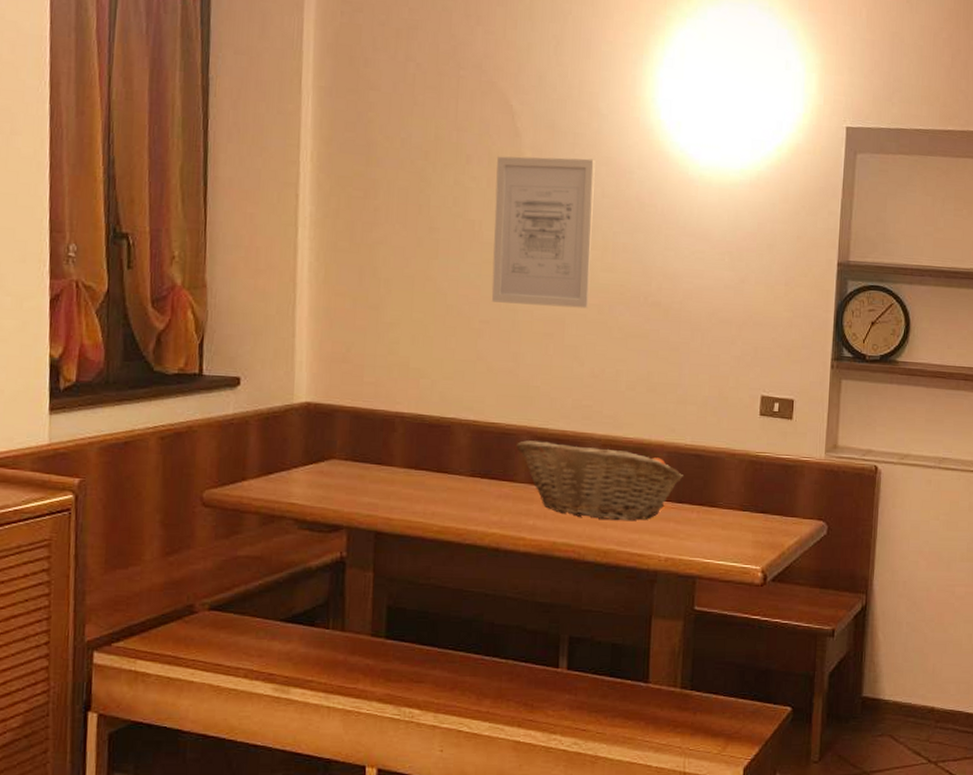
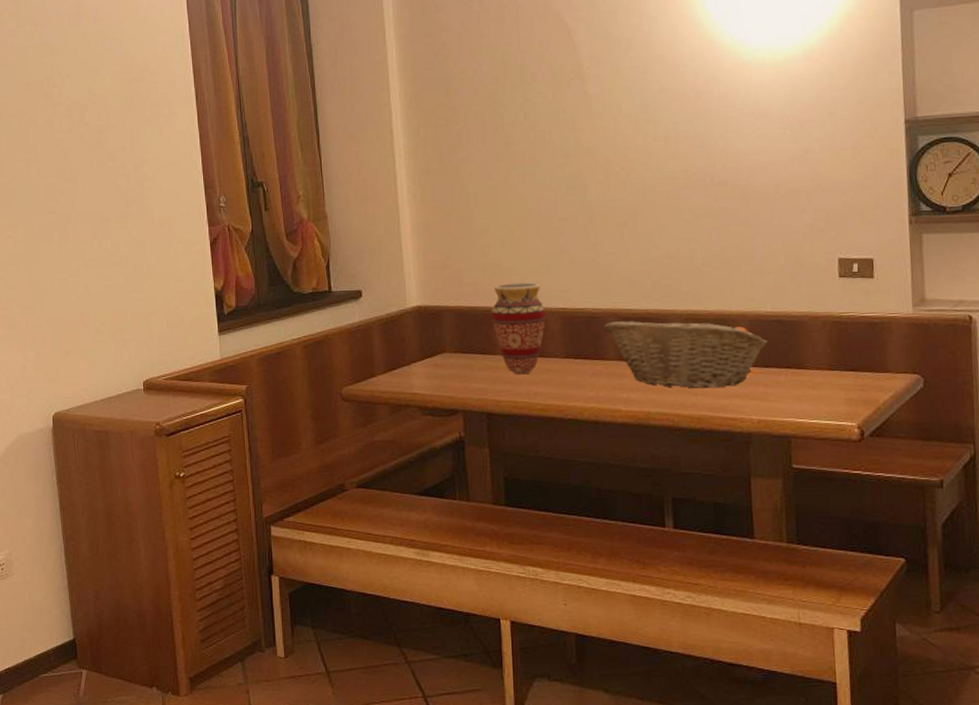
vase: none [392,387,455,491] -> present [491,282,546,375]
wall art: present [491,156,596,309] -> none [559,59,658,201]

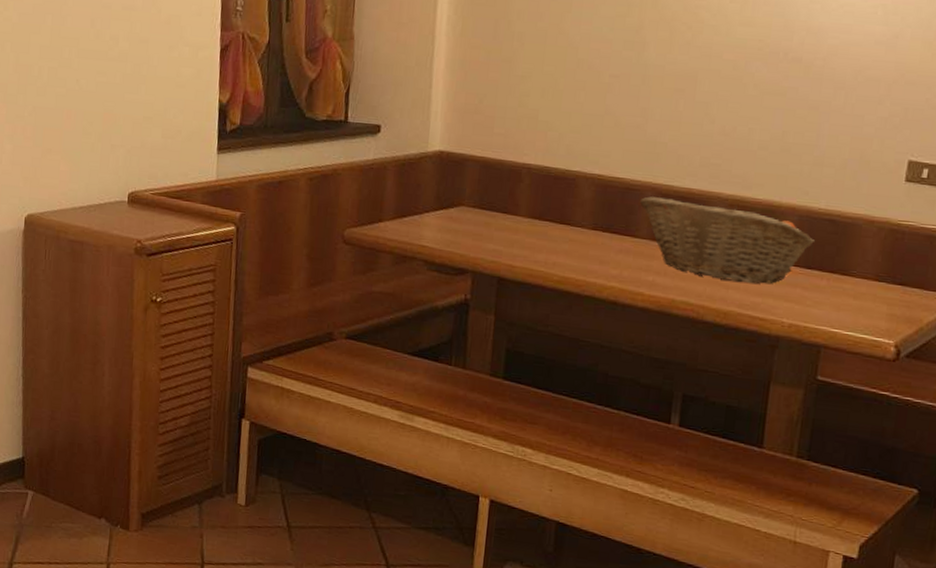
vase: present [491,282,546,375] -> none [518,139,580,242]

